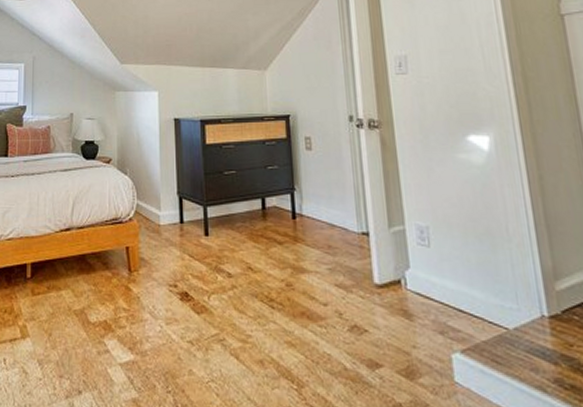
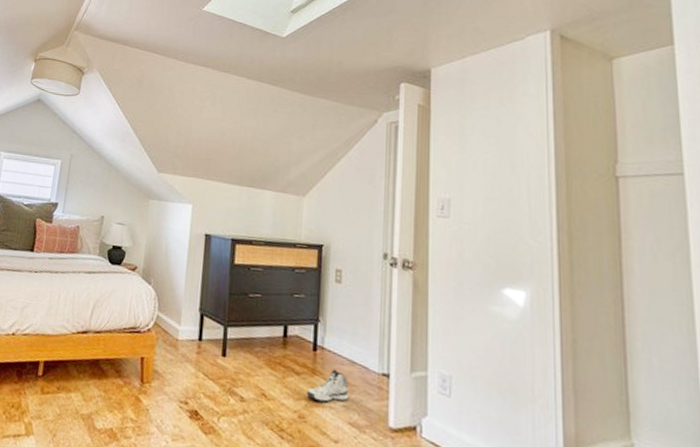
sneaker: none [291,234,333,268] -> present [306,368,349,403]

